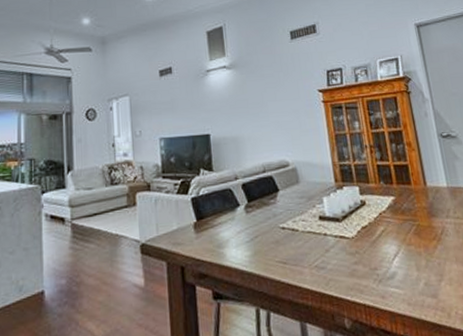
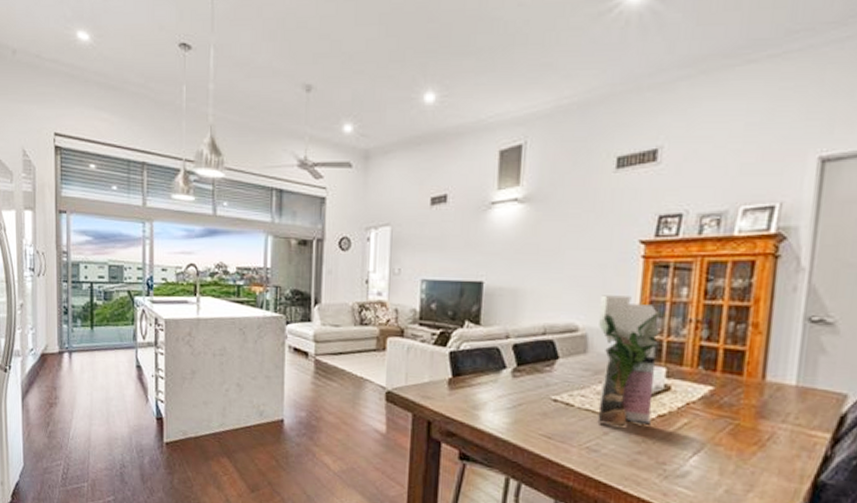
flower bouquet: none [300,133,360,243] -> present [597,295,659,427]

